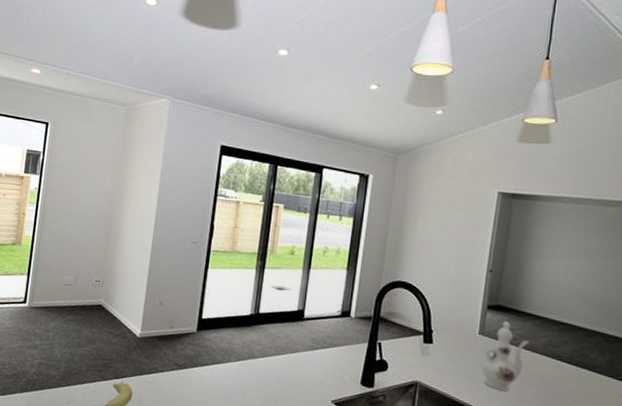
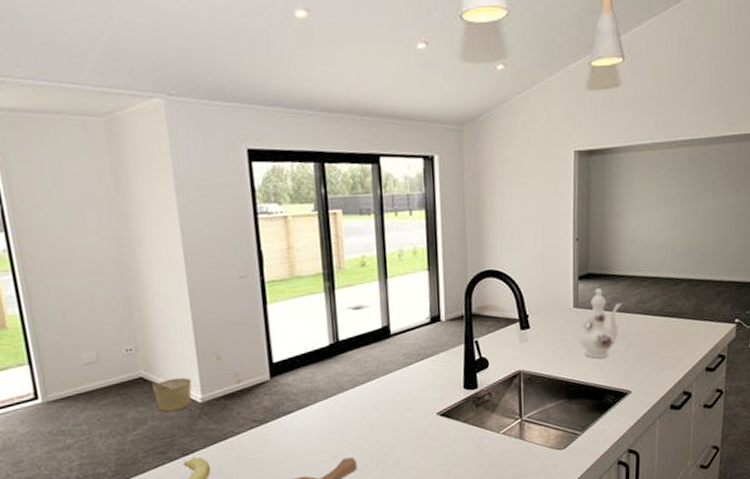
basket: none [106,311,136,340] -> present [152,377,192,412]

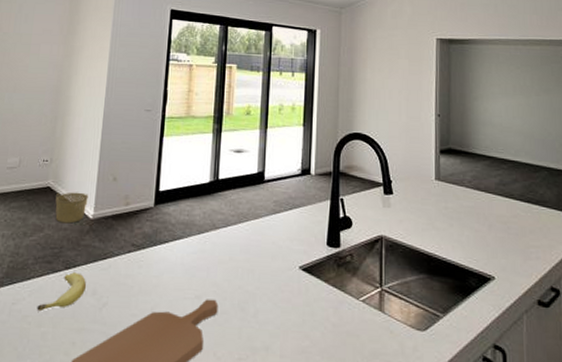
ewer: present [579,288,622,359] -> none [441,164,483,236]

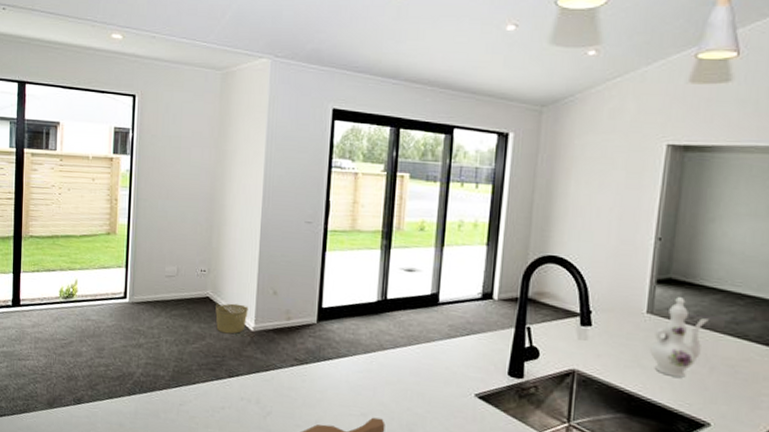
fruit: present [37,272,86,312] -> none [203,381,249,414]
ewer: none [441,164,483,236] -> present [650,297,709,378]

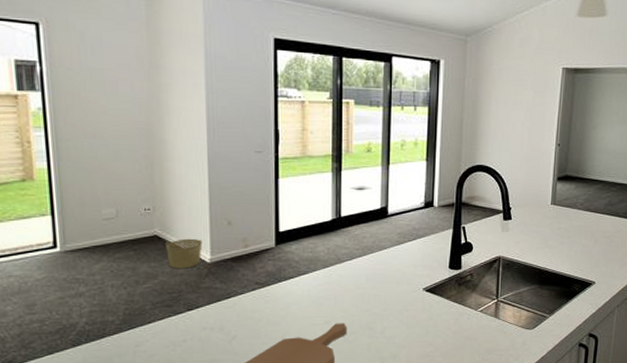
ewer: present [650,297,709,378] -> none [554,190,593,251]

